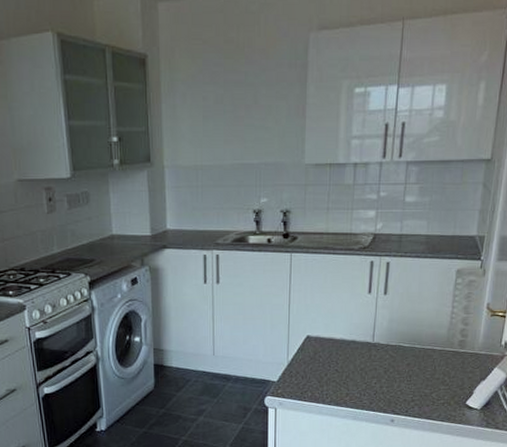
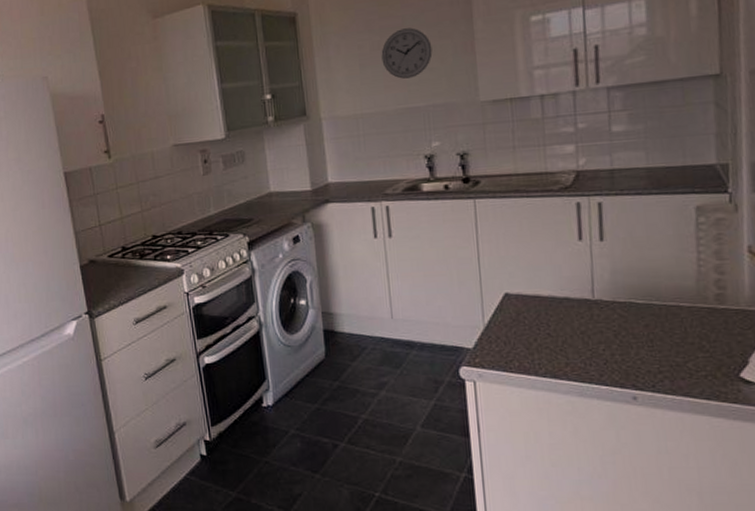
wall clock: none [223,85,269,135] -> present [381,28,433,79]

